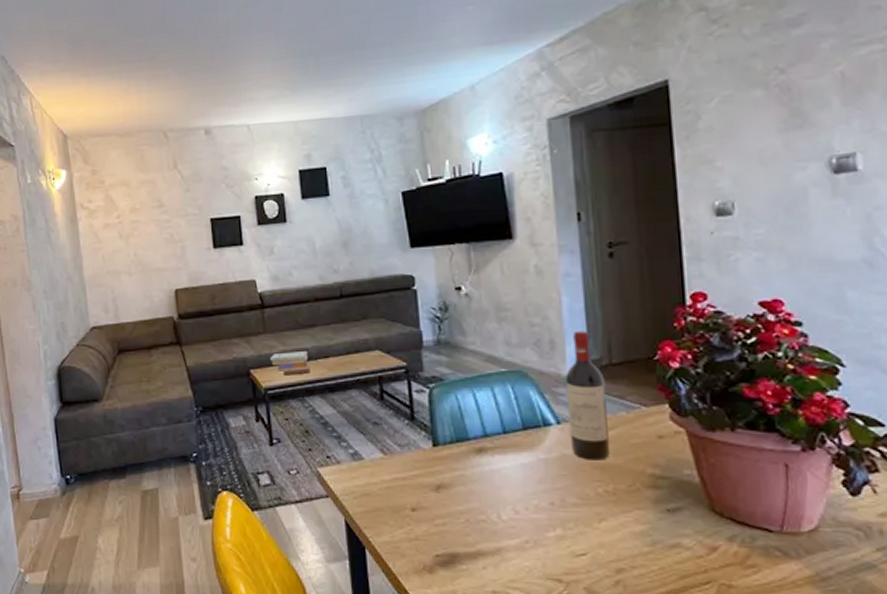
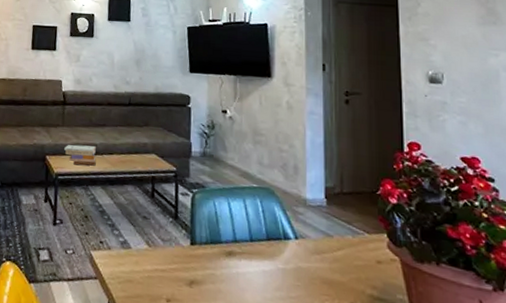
wine bottle: present [566,331,610,460] -> none [305,160,337,277]

